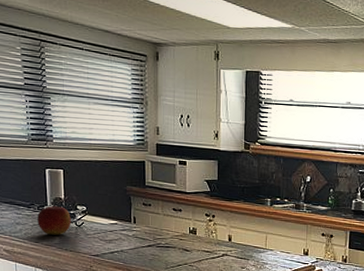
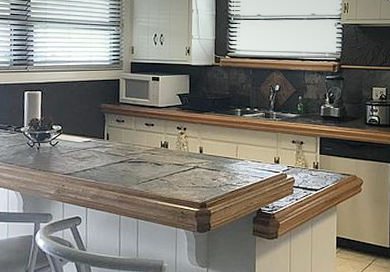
apple: present [37,205,71,235] -> none [13,126,46,156]

